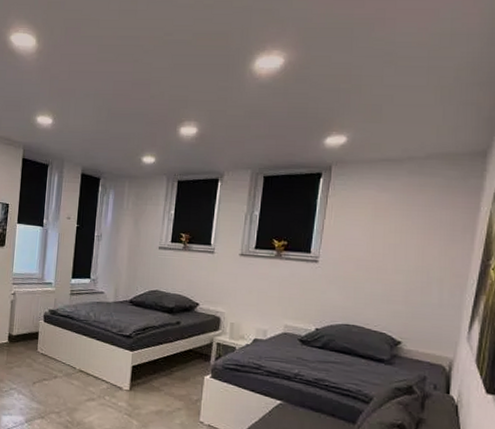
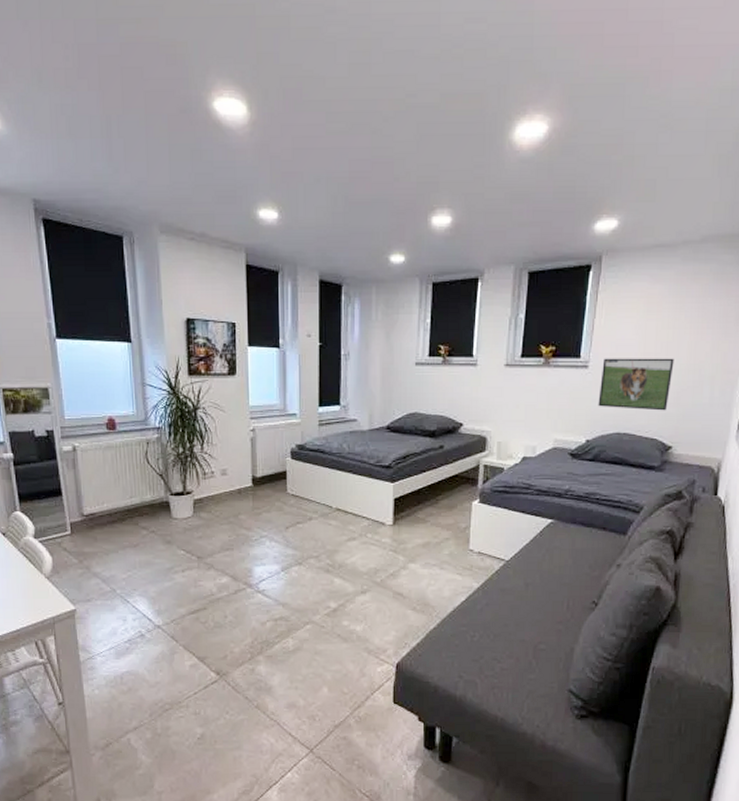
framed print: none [327,255,402,308] -> present [598,358,674,411]

